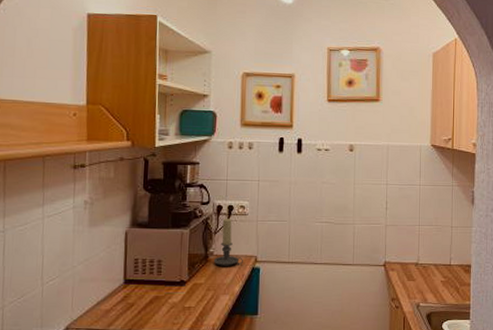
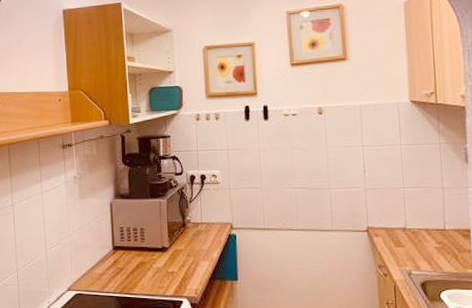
candle holder: present [213,219,243,266] -> none [191,188,219,233]

